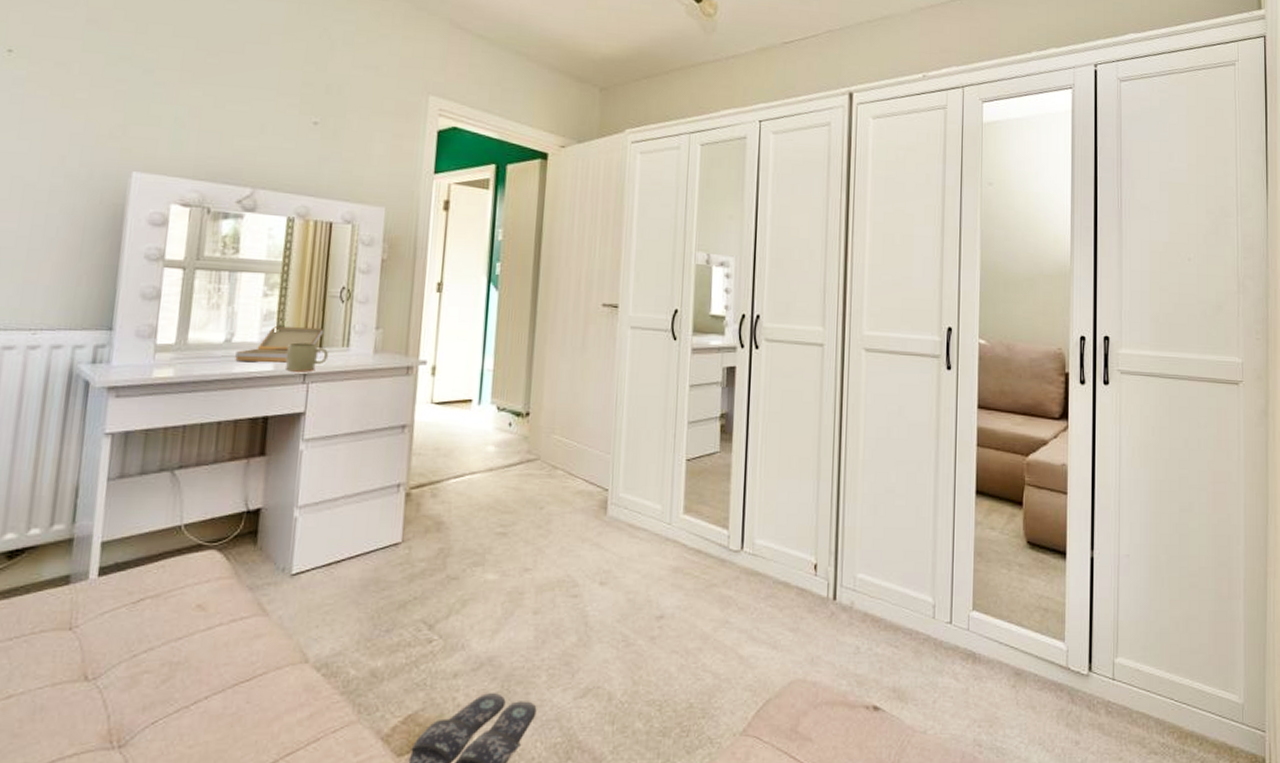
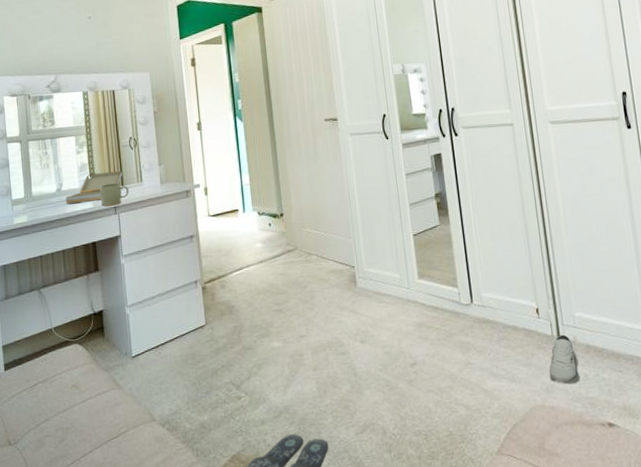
shoe: none [817,598,852,657] -> present [549,334,580,385]

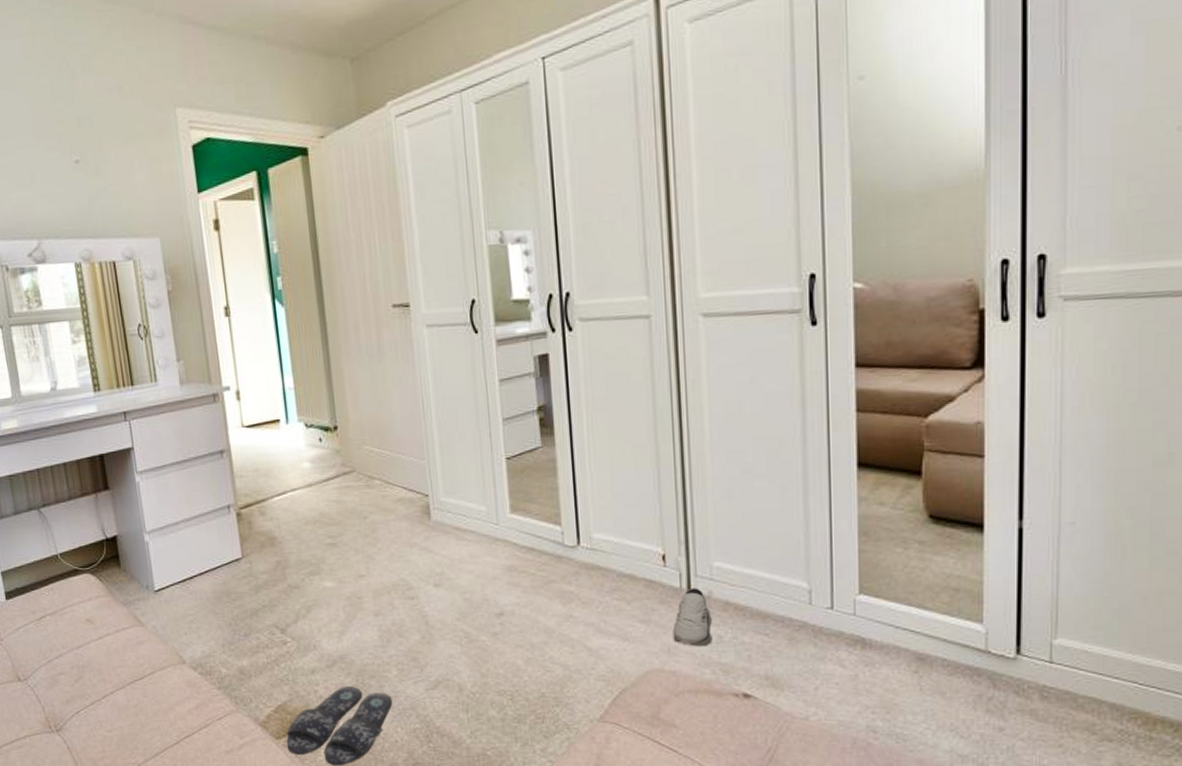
jewelry box: present [66,171,123,205] -> none [62,367,132,408]
mug: present [99,183,129,207] -> none [104,382,141,411]

